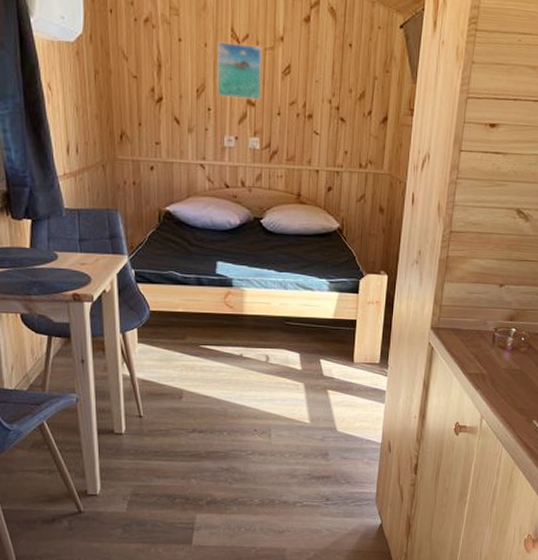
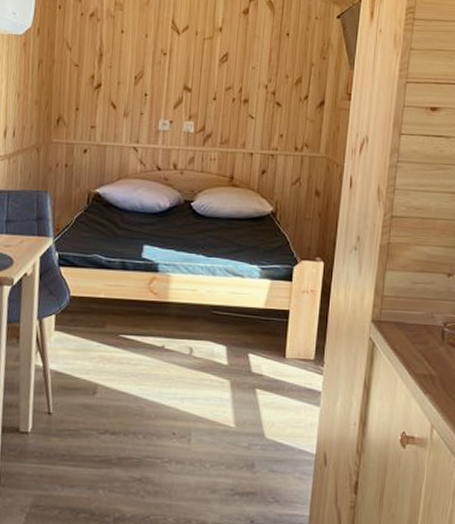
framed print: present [216,41,263,101] -> none [154,32,201,87]

